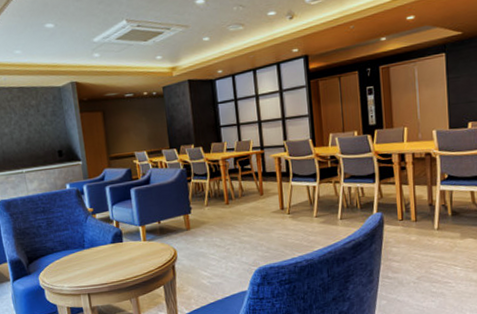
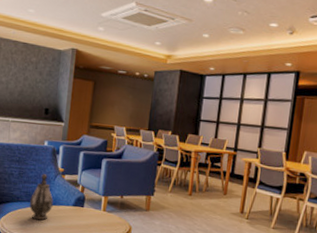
teapot: none [65,218,91,267] -> present [30,174,53,221]

